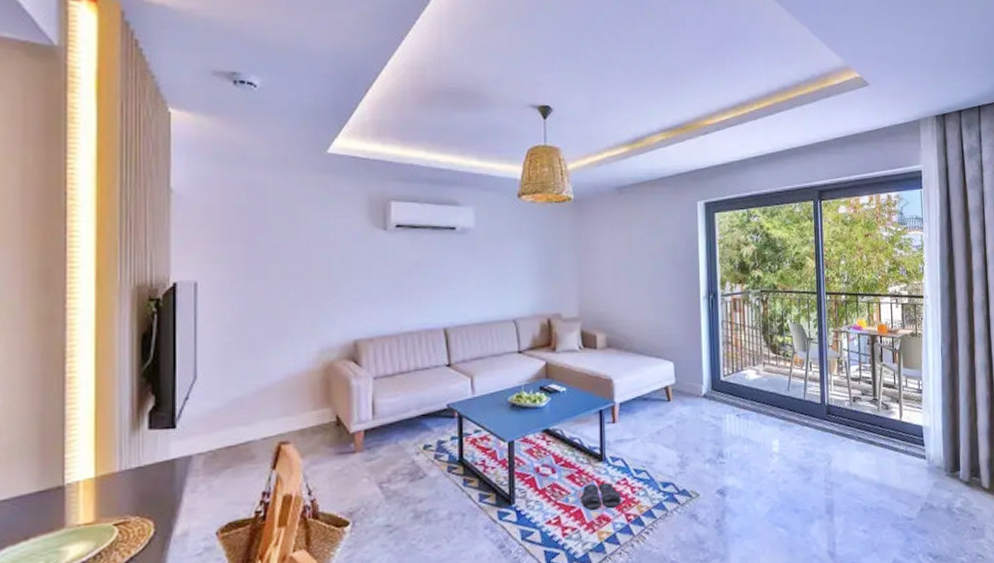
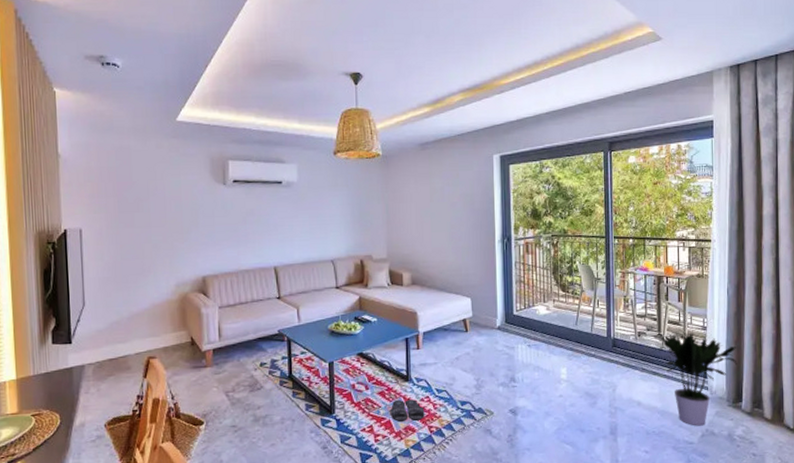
potted plant: none [874,395,954,500] -> present [659,331,737,426]

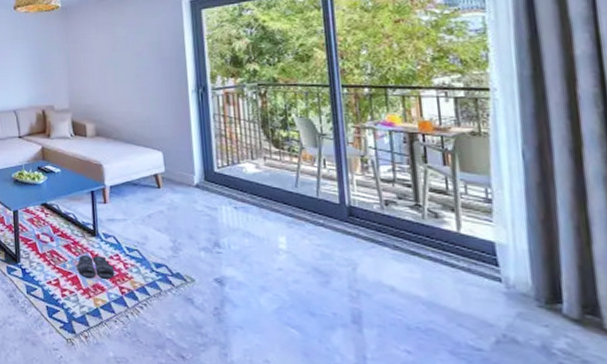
potted plant: present [659,331,737,426] -> none [417,203,549,329]

